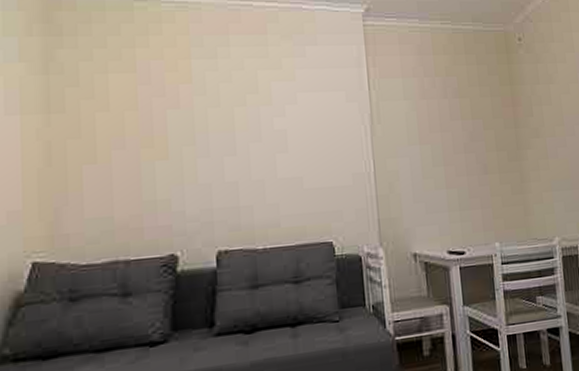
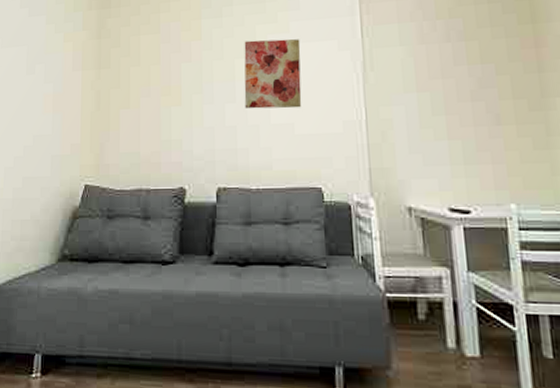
wall art: none [244,87,310,163] -> present [244,38,302,109]

